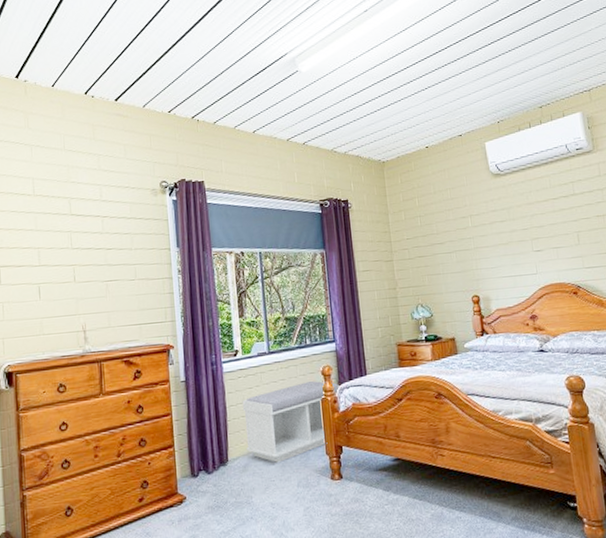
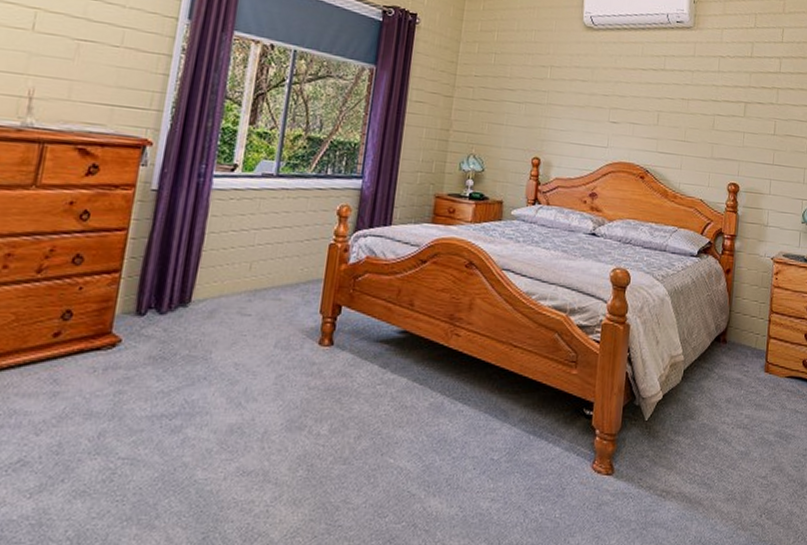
bench: present [242,381,341,464] -> none [218,220,357,315]

